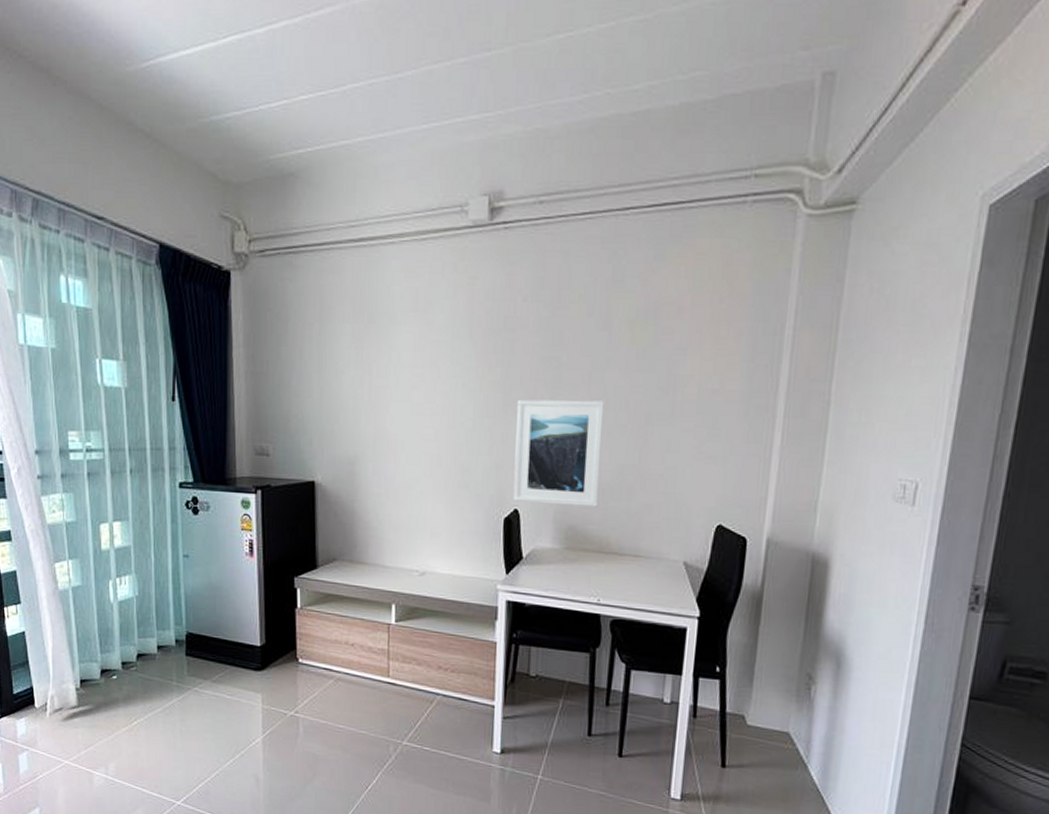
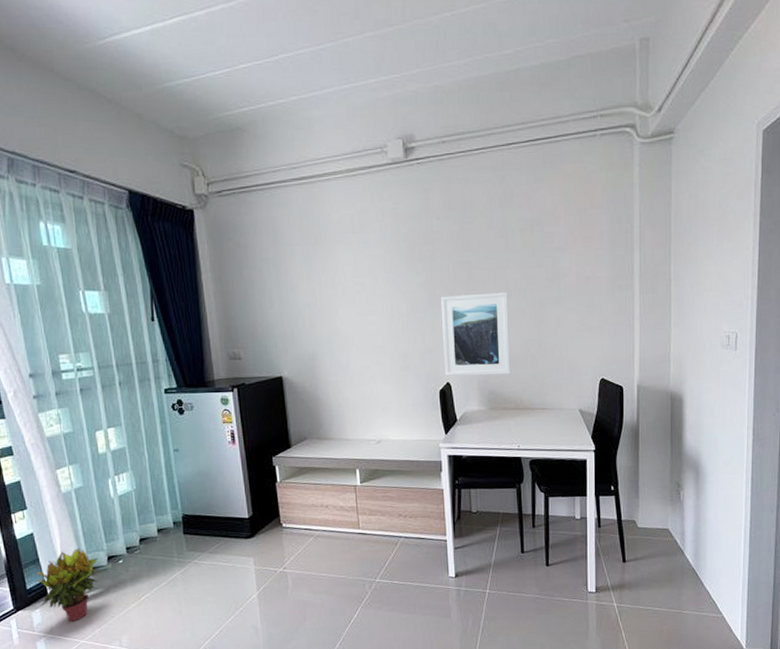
potted plant: none [24,655,91,738] -> present [36,548,99,622]

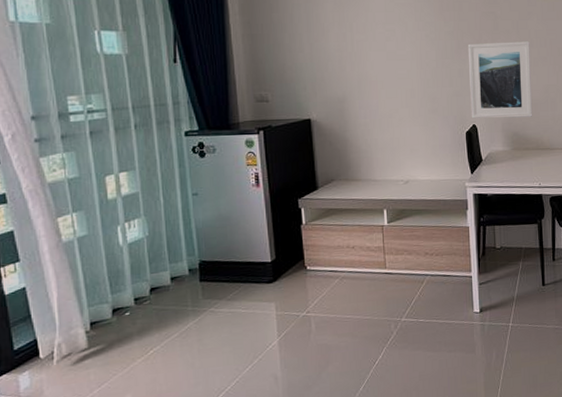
potted plant: present [36,548,99,622] -> none [26,301,102,383]

